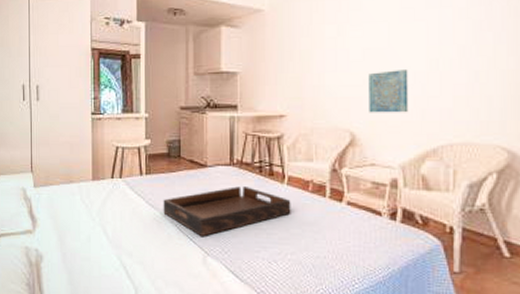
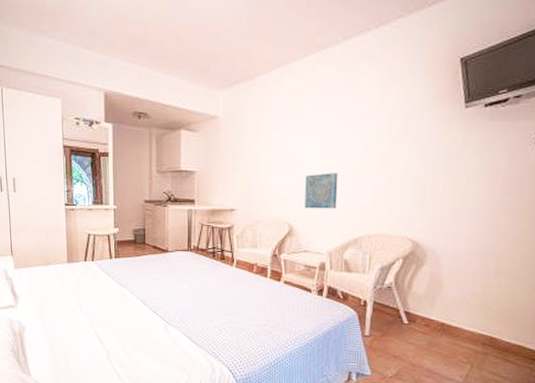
serving tray: present [163,186,291,236] -> none [130,268,239,309]

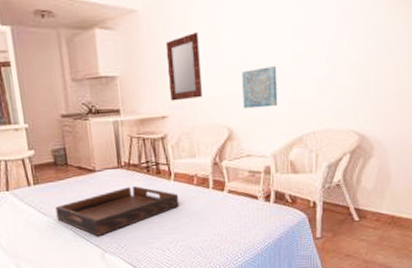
serving tray: none [130,268,239,309] -> present [55,186,179,236]
home mirror: none [239,139,269,197] -> present [166,32,202,101]

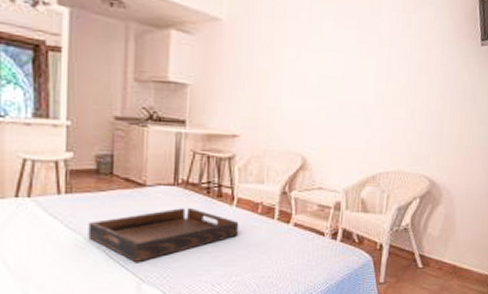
home mirror: present [166,32,202,101] -> none [244,53,283,121]
wall art: present [242,66,278,109] -> none [320,100,358,141]

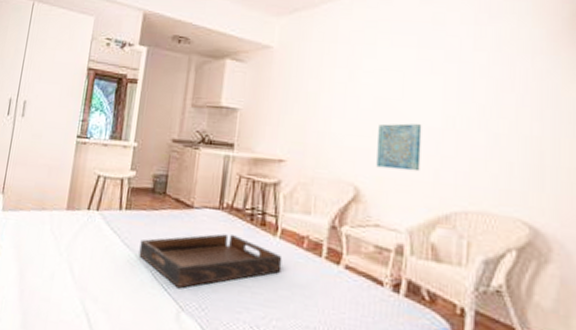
wall art: none [320,100,358,141] -> present [376,123,422,172]

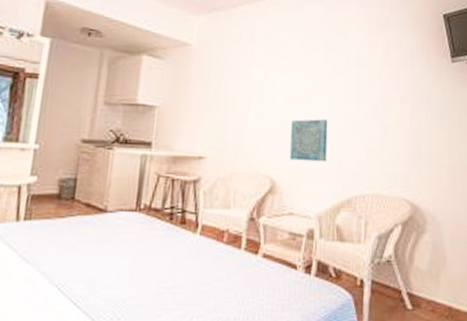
serving tray: present [139,233,283,288] -> none [41,236,203,299]

